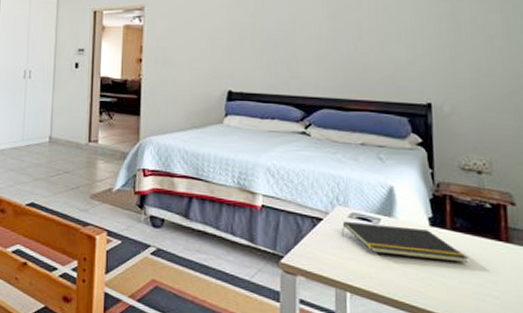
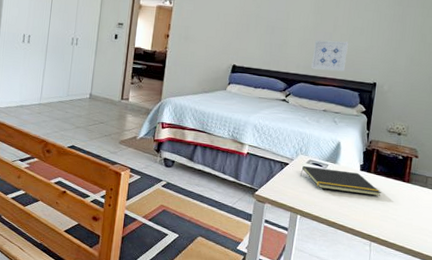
wall art: none [334,51,383,91] -> present [311,40,348,71]

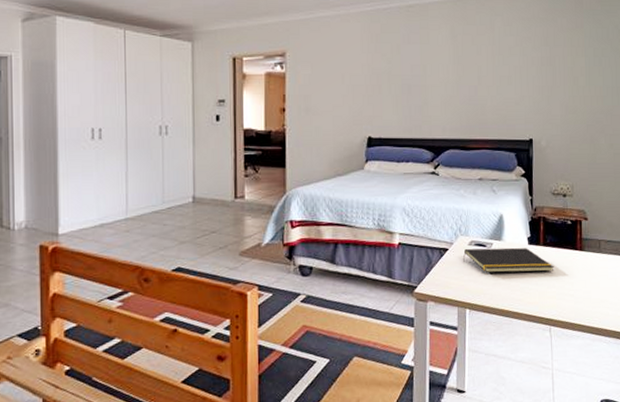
wall art: present [311,40,348,71] -> none [458,94,497,131]

